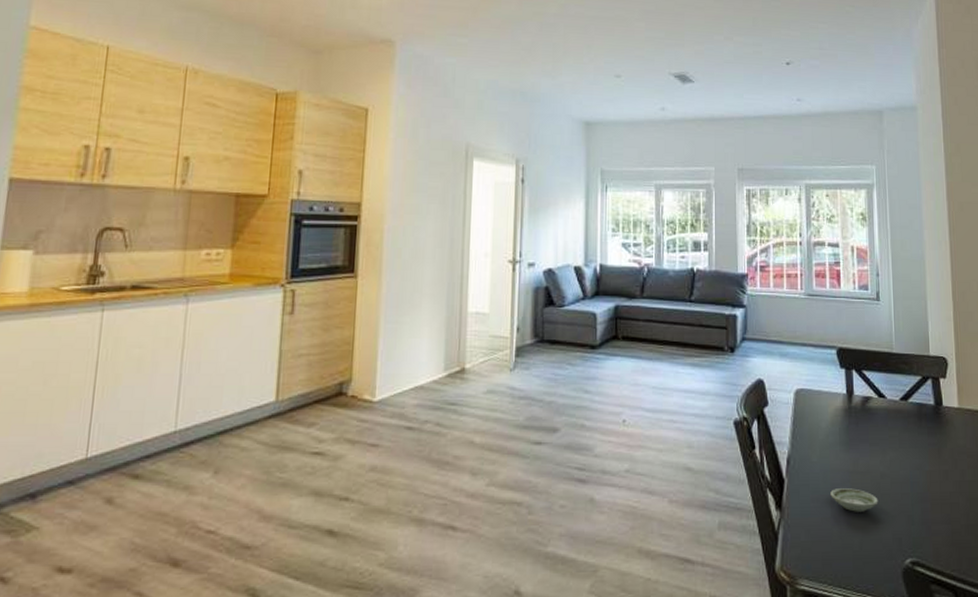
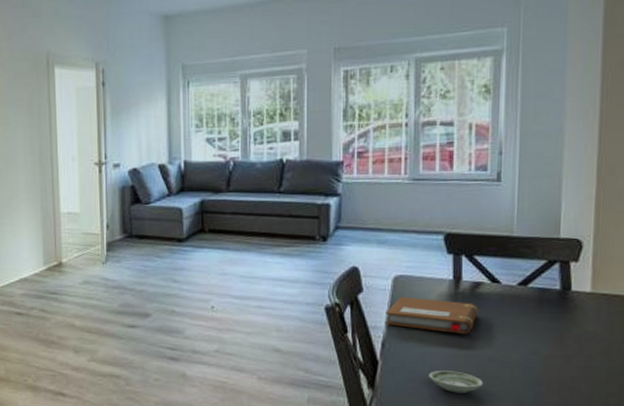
notebook: none [789,410,870,449] -> present [386,296,479,334]

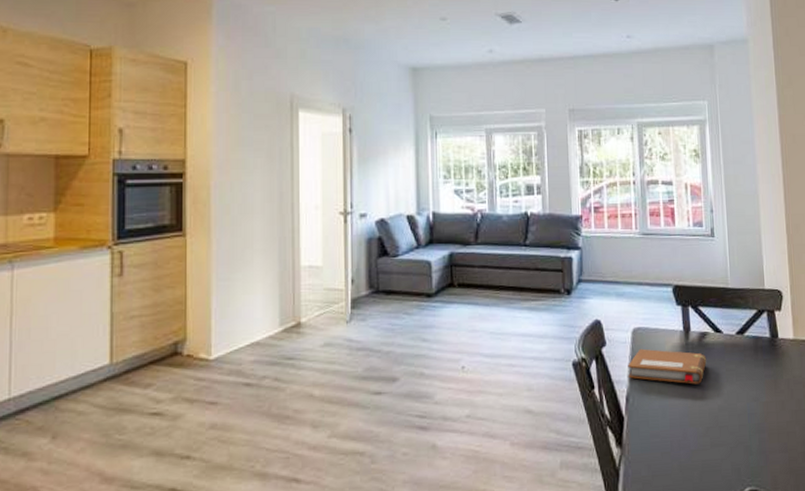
saucer: present [429,371,484,393] -> none [669,422,717,445]

